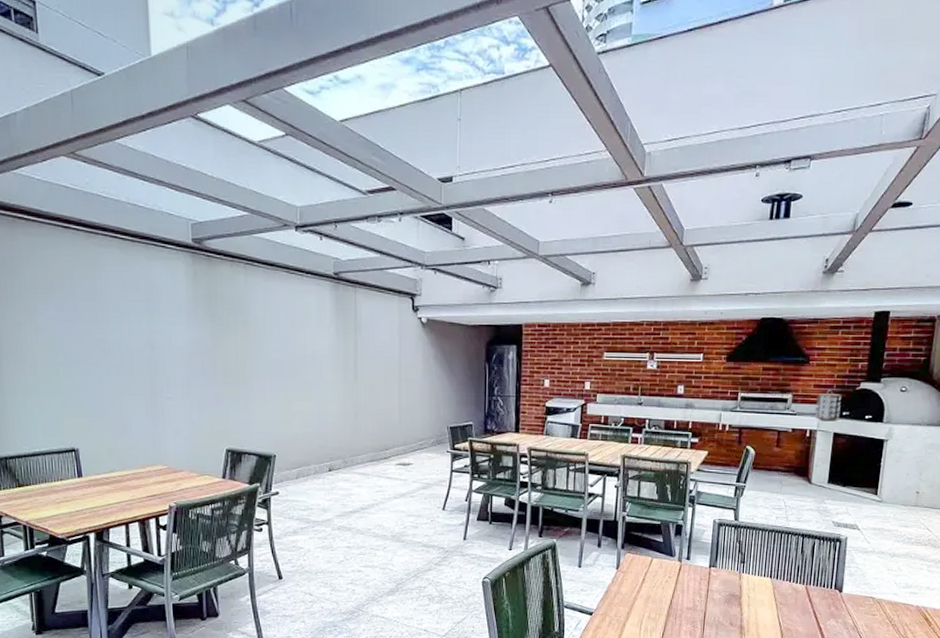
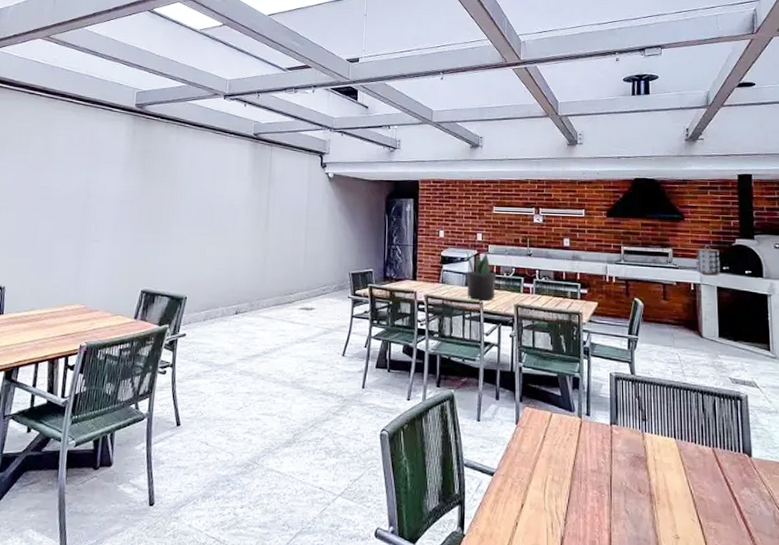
planter: none [571,400,604,452] -> present [466,250,497,301]

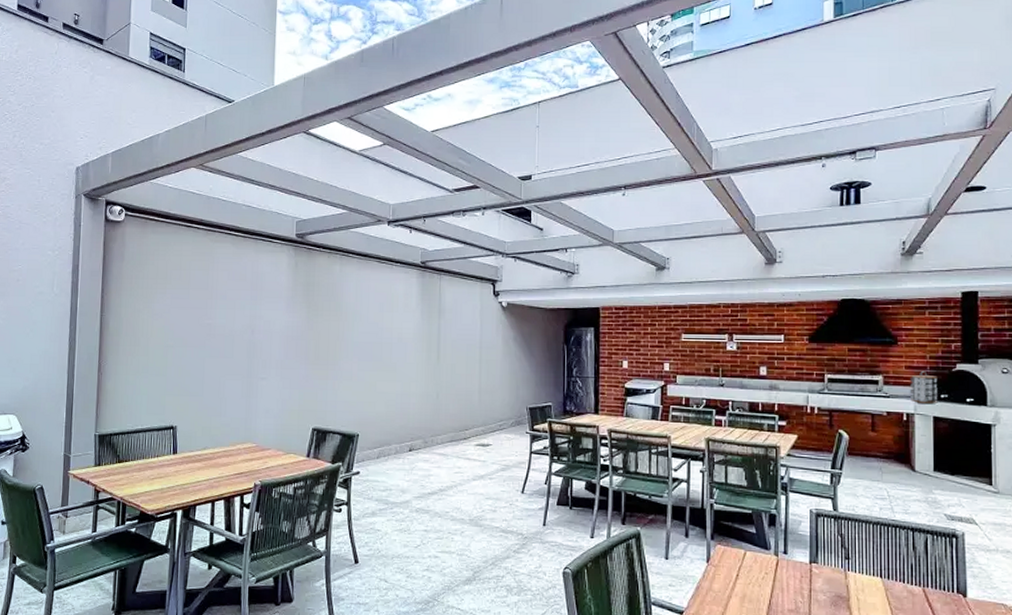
planter: present [466,250,497,301] -> none [652,381,686,434]

